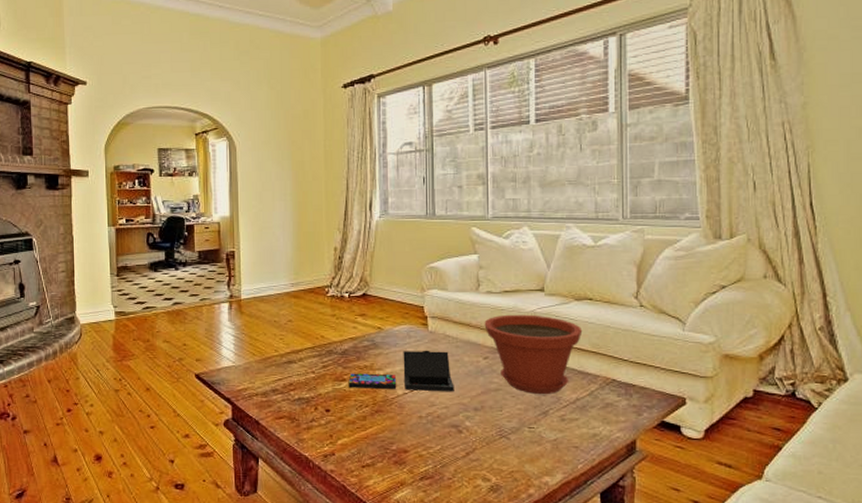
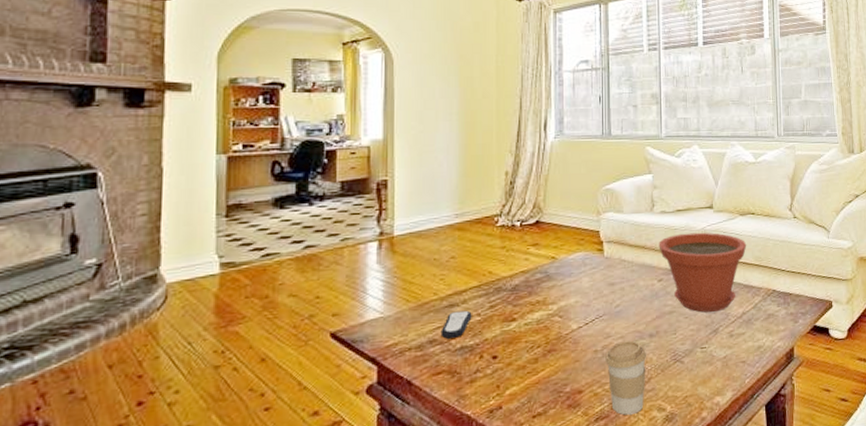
remote control: none [281,367,307,390] -> present [440,310,472,339]
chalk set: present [348,350,454,391] -> none [518,277,630,328]
coffee cup: none [430,411,471,479] -> present [605,340,646,415]

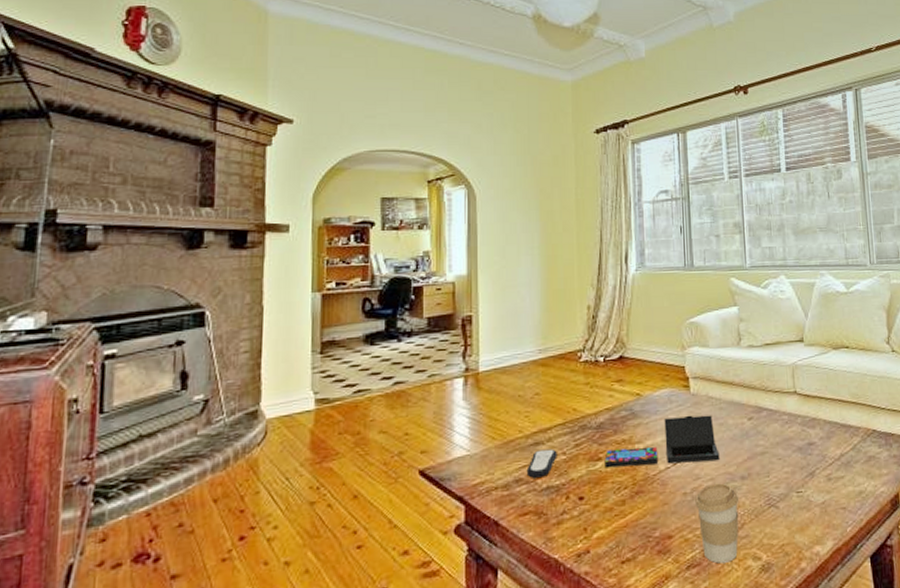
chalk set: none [518,277,630,328] -> present [604,415,720,468]
plant pot: present [658,232,747,313] -> none [747,367,842,454]

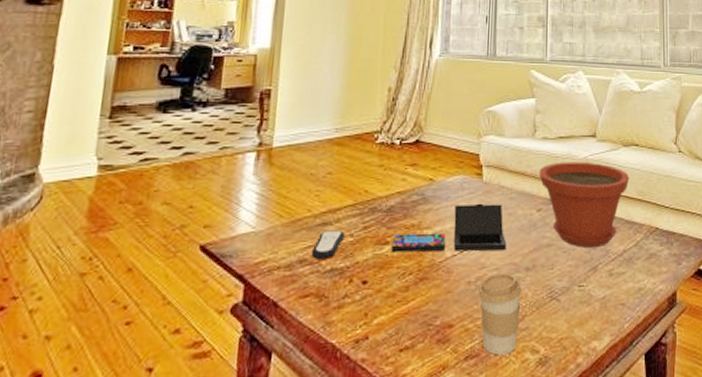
plant pot: none [747,367,842,454] -> present [539,161,630,248]

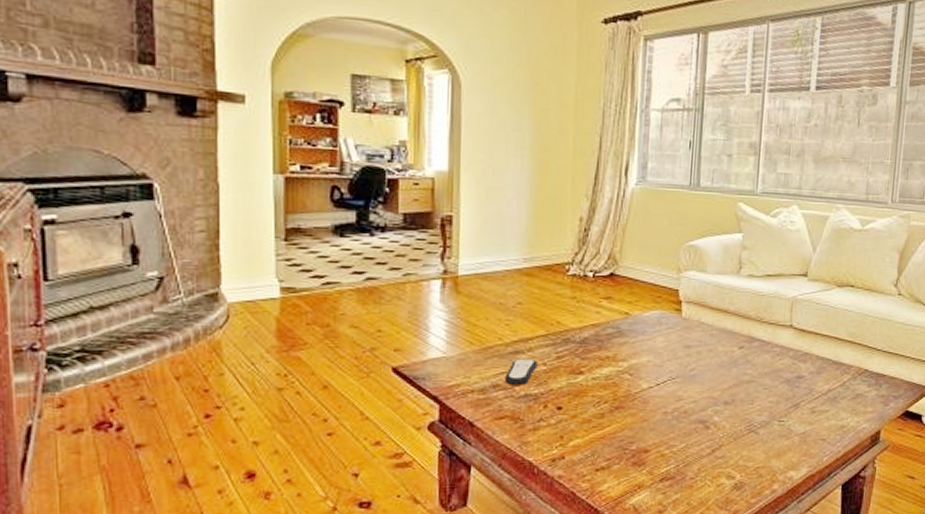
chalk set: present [391,203,507,253] -> none [586,338,705,384]
coffee cup: present [478,273,521,355] -> none [675,406,719,479]
plant pot: present [539,161,630,248] -> none [742,300,842,385]

